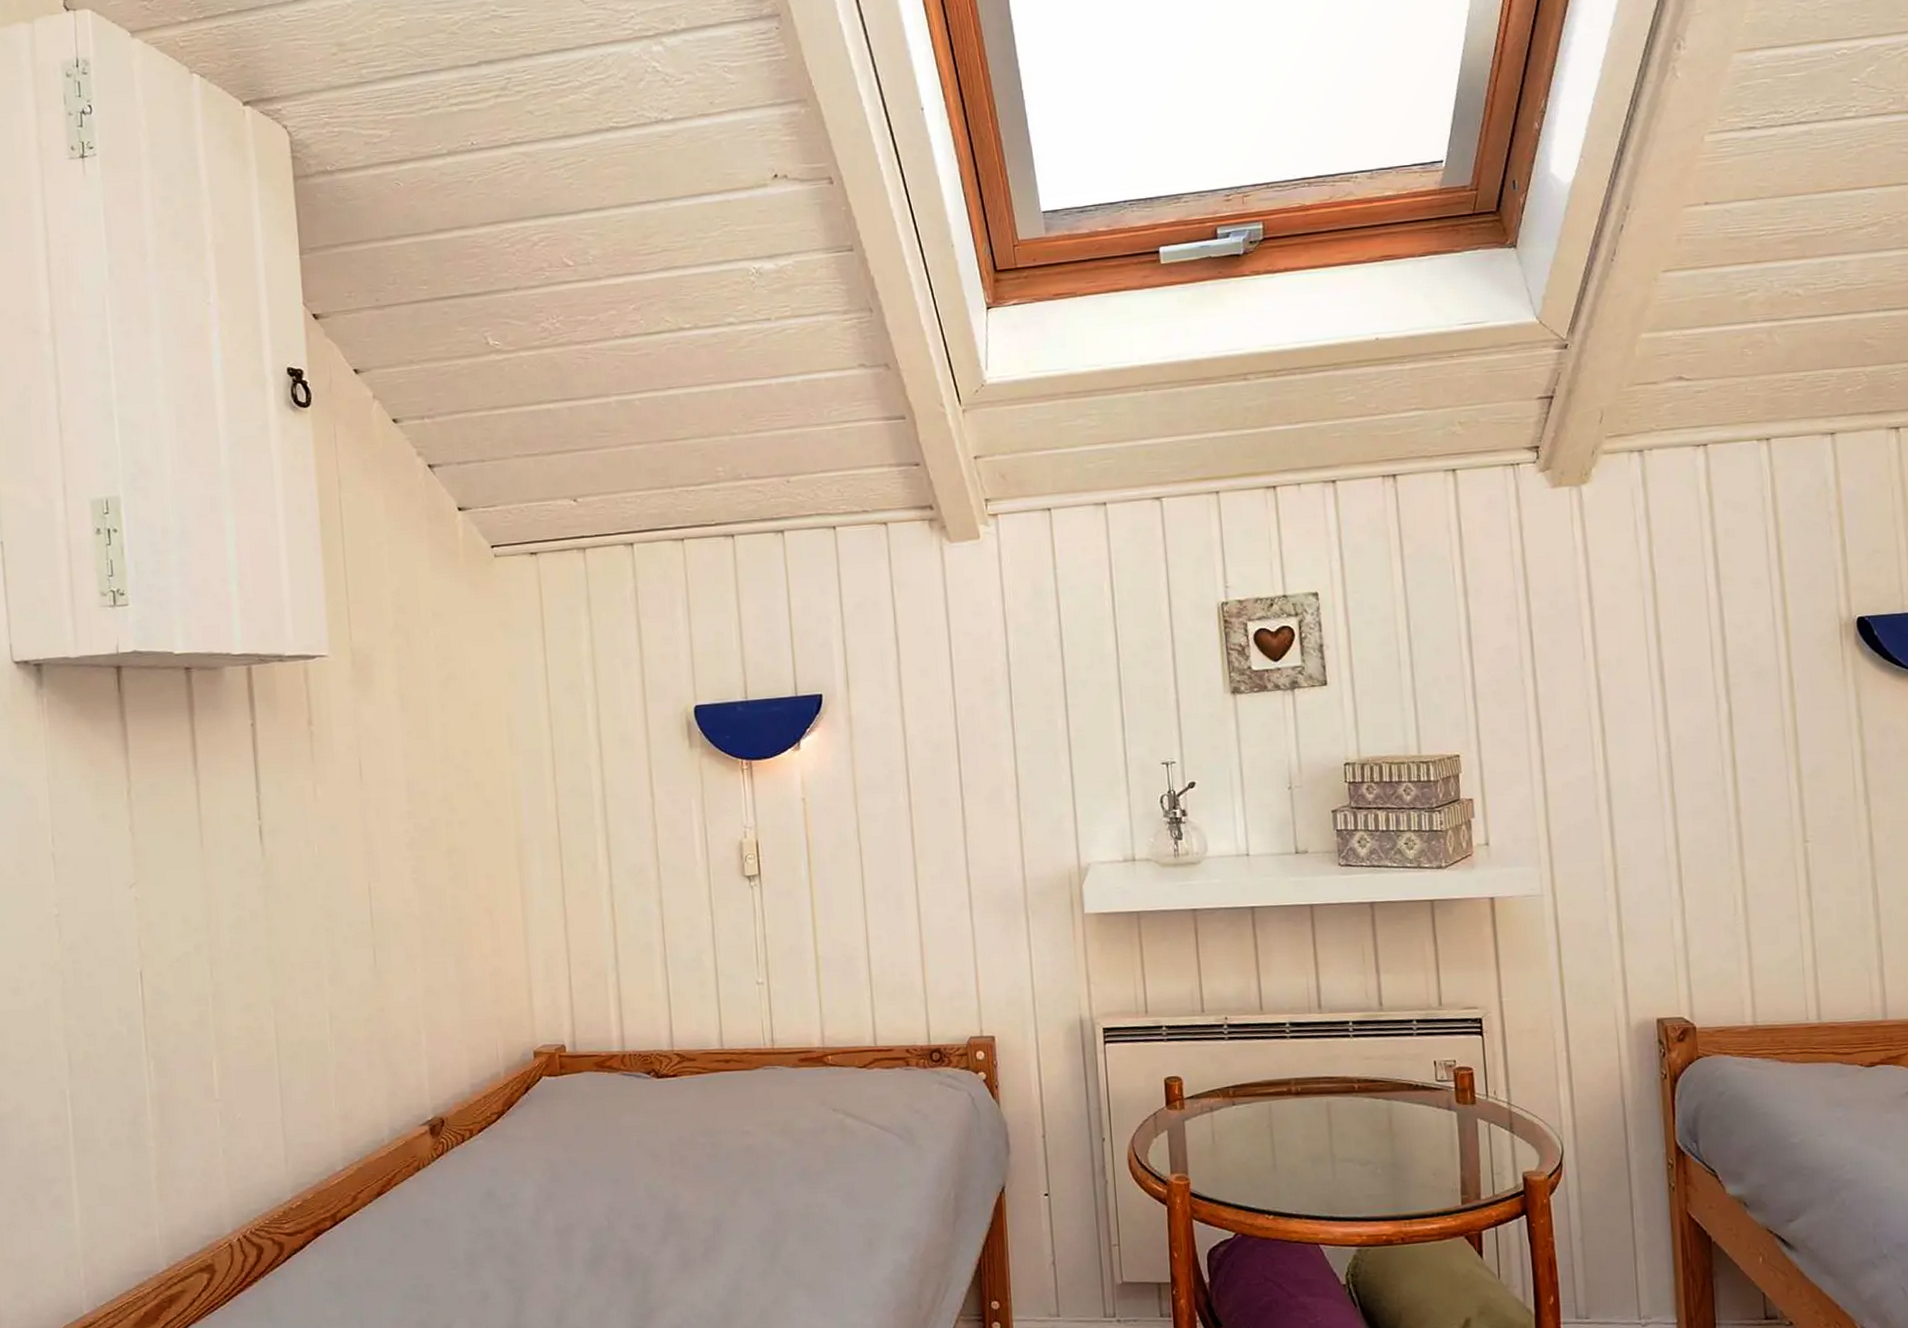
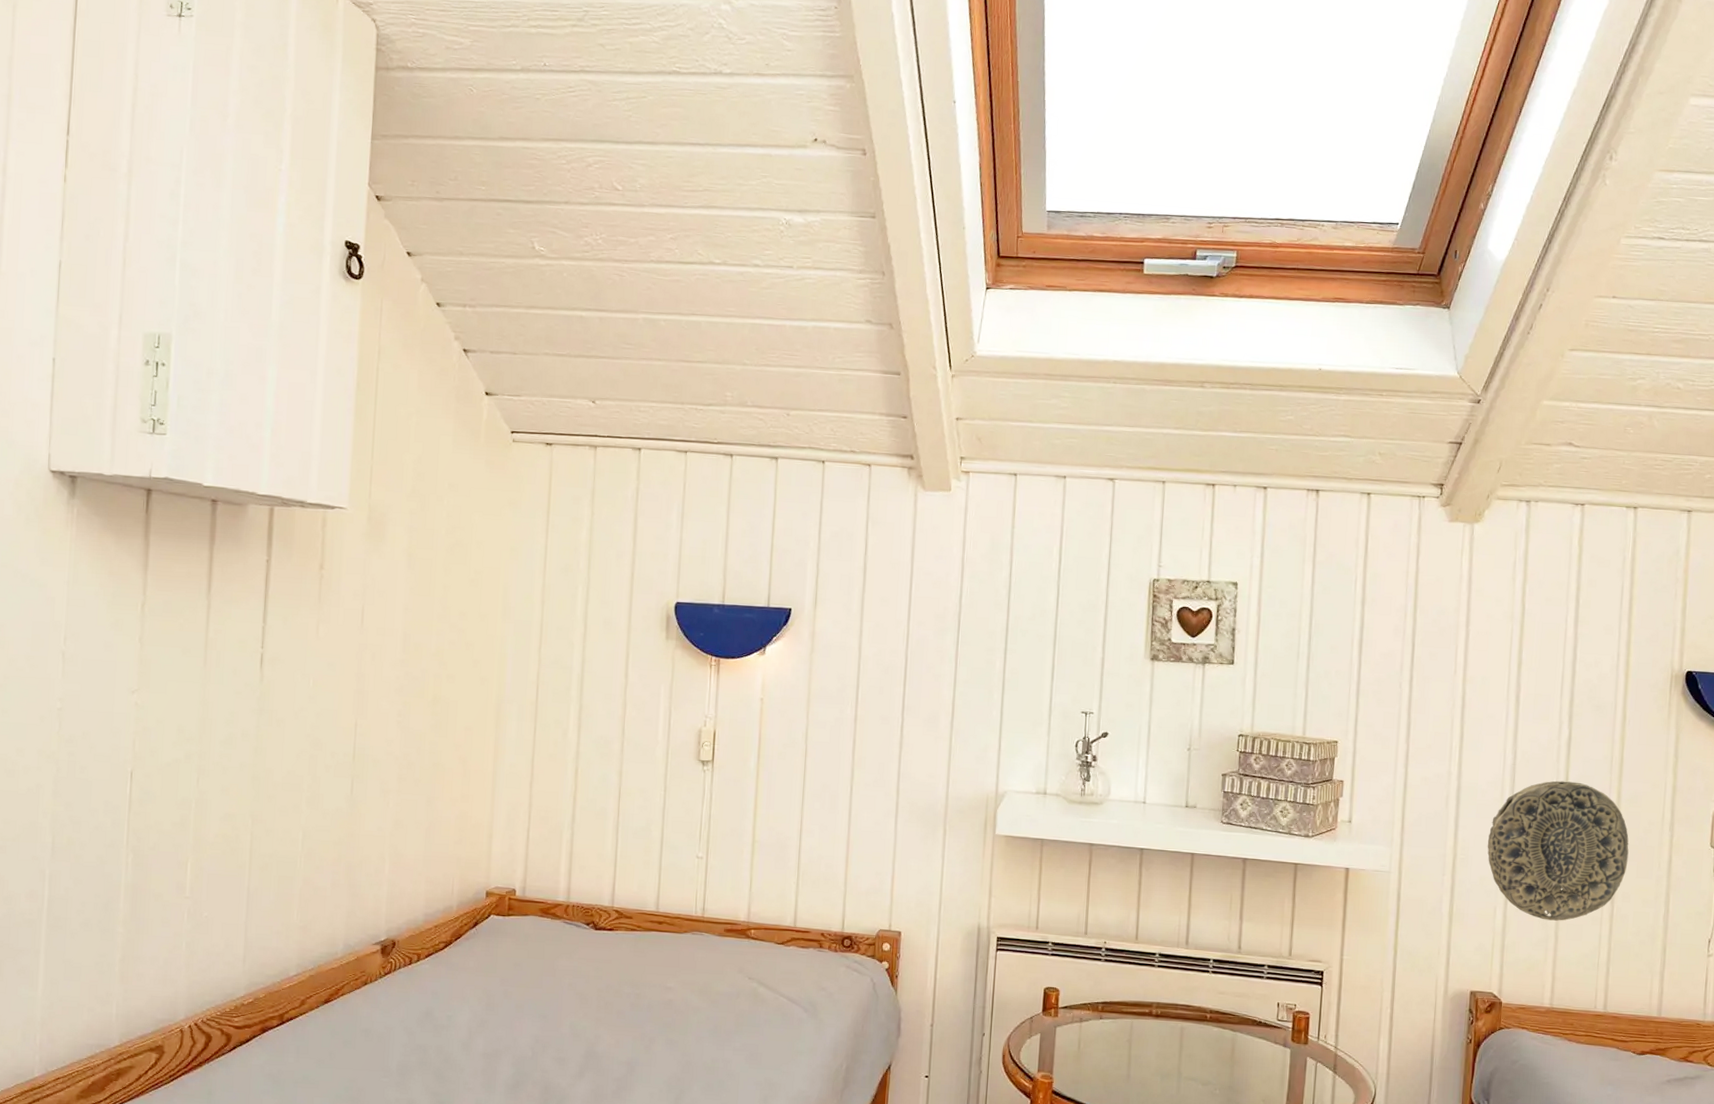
decorative plate: none [1651,762,1821,926] -> present [1487,780,1629,921]

